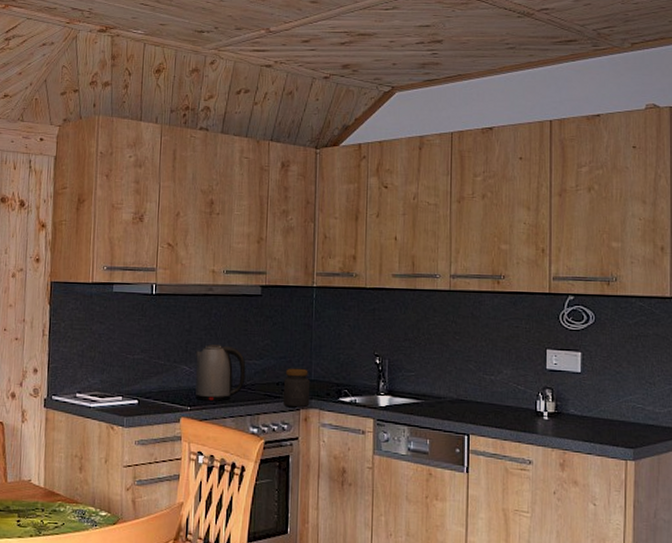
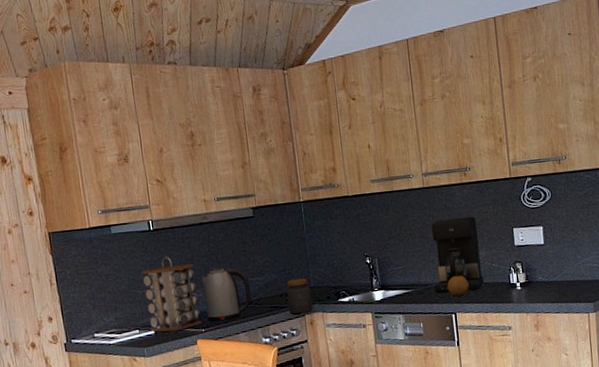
spice rack: none [135,323,191,405] -> present [141,256,202,333]
coffee maker: none [448,328,505,412] -> present [432,216,484,294]
fruit: none [462,392,488,416] -> present [446,275,469,297]

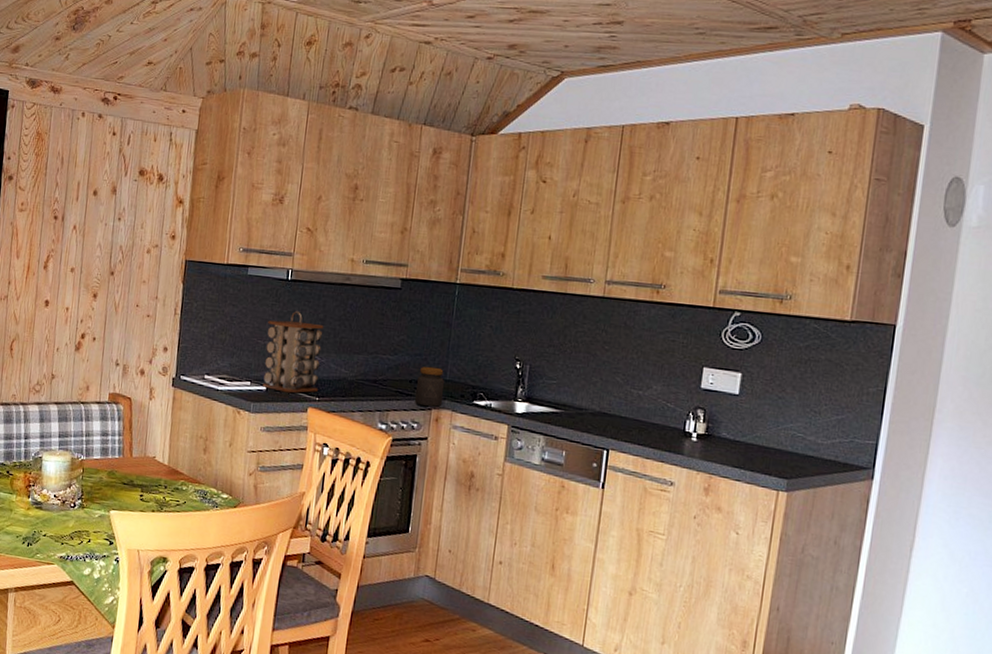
kettle: present [200,267,251,322] -> none [324,335,379,395]
coffee maker: present [432,216,484,294] -> none [589,337,659,429]
fruit: present [446,275,469,297] -> none [604,406,633,432]

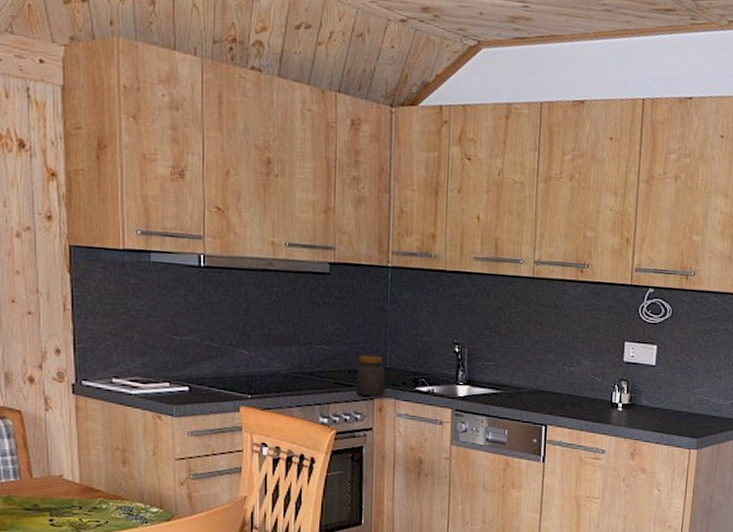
spice rack: present [263,310,324,394] -> none [182,300,249,393]

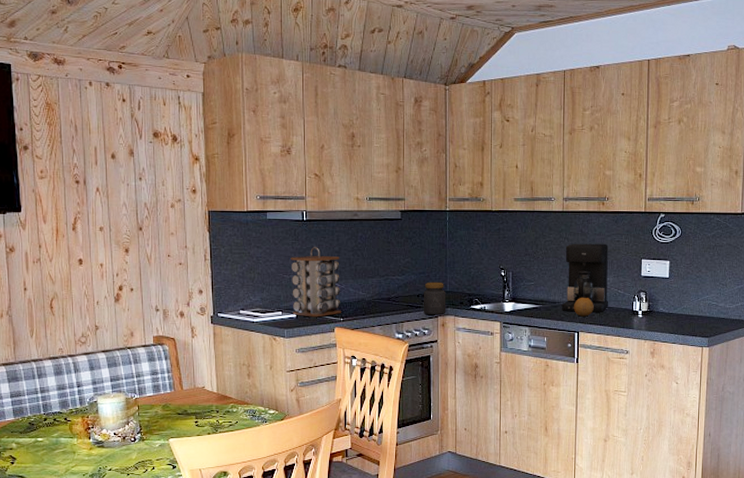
spice rack: none [182,300,249,393] -> present [290,246,341,318]
coffee maker: none [527,317,586,403] -> present [562,243,608,312]
fruit: none [541,383,566,407] -> present [573,297,594,317]

